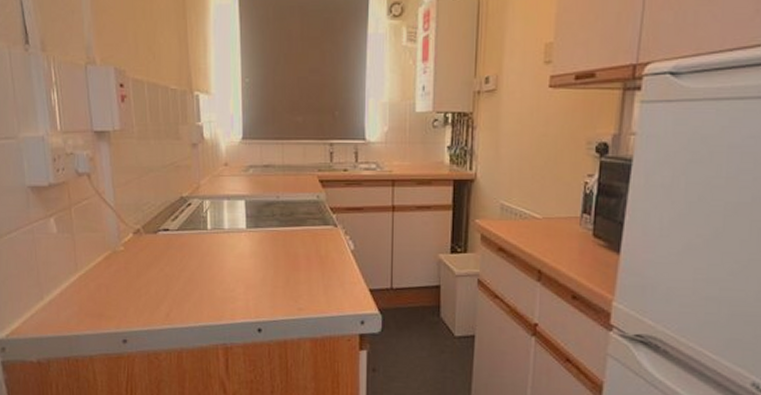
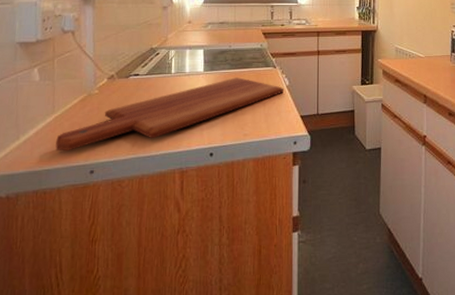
cutting board: none [83,237,349,317] -> present [55,77,285,152]

